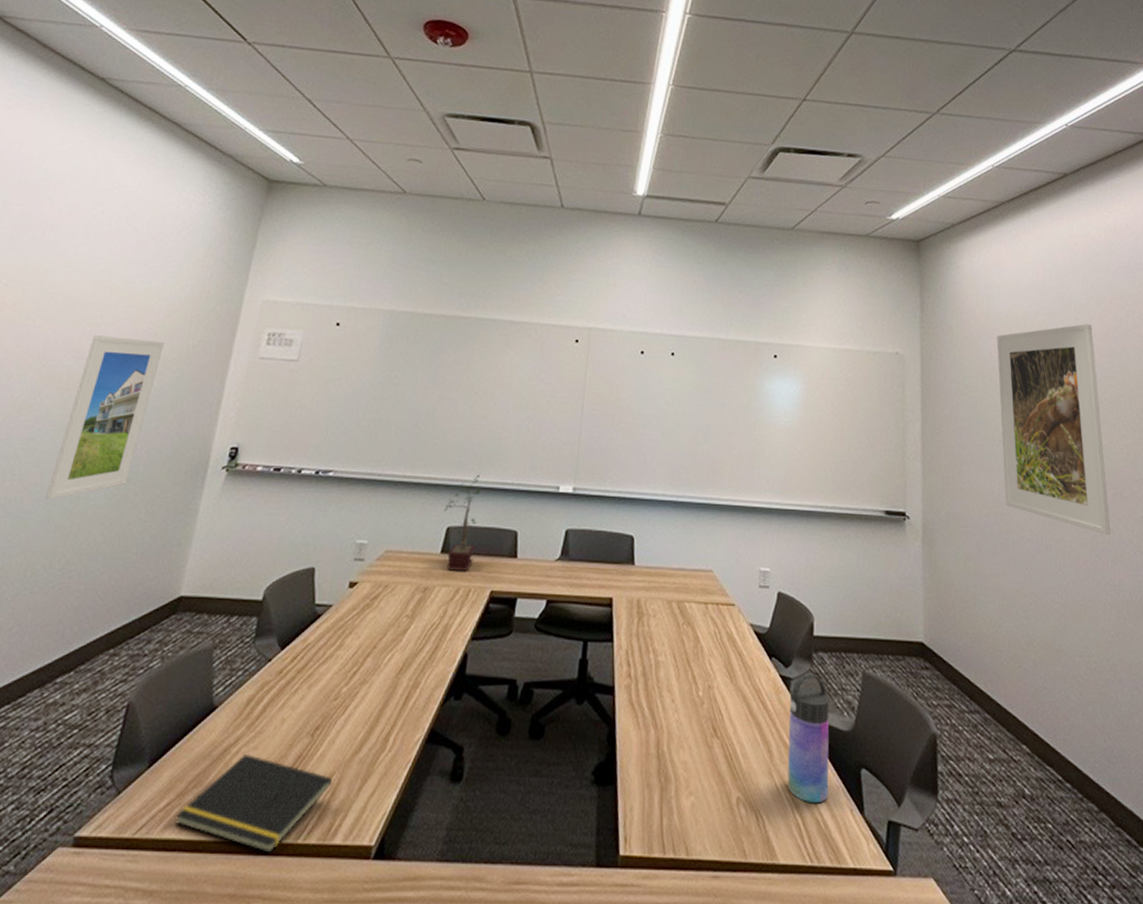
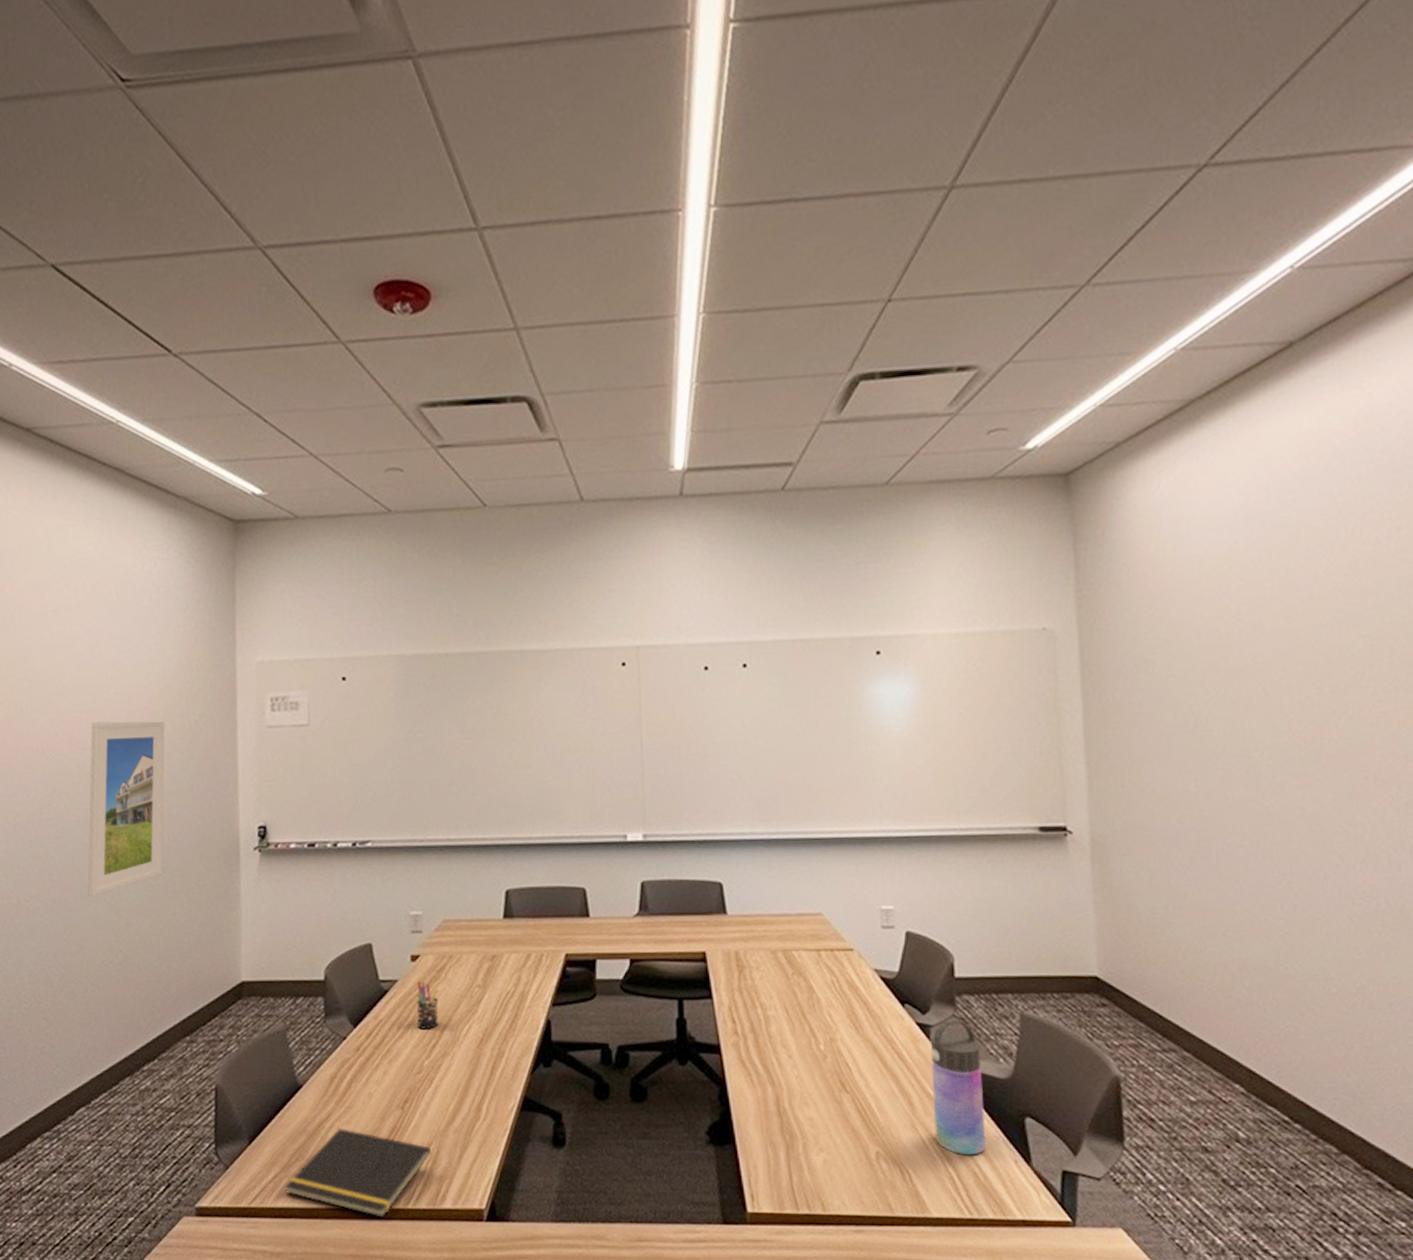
pen holder: none [343,607,369,656] -> present [416,981,439,1029]
potted plant: present [444,474,481,571] -> none [499,829,541,936]
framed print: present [997,324,1111,534] -> none [1188,554,1360,830]

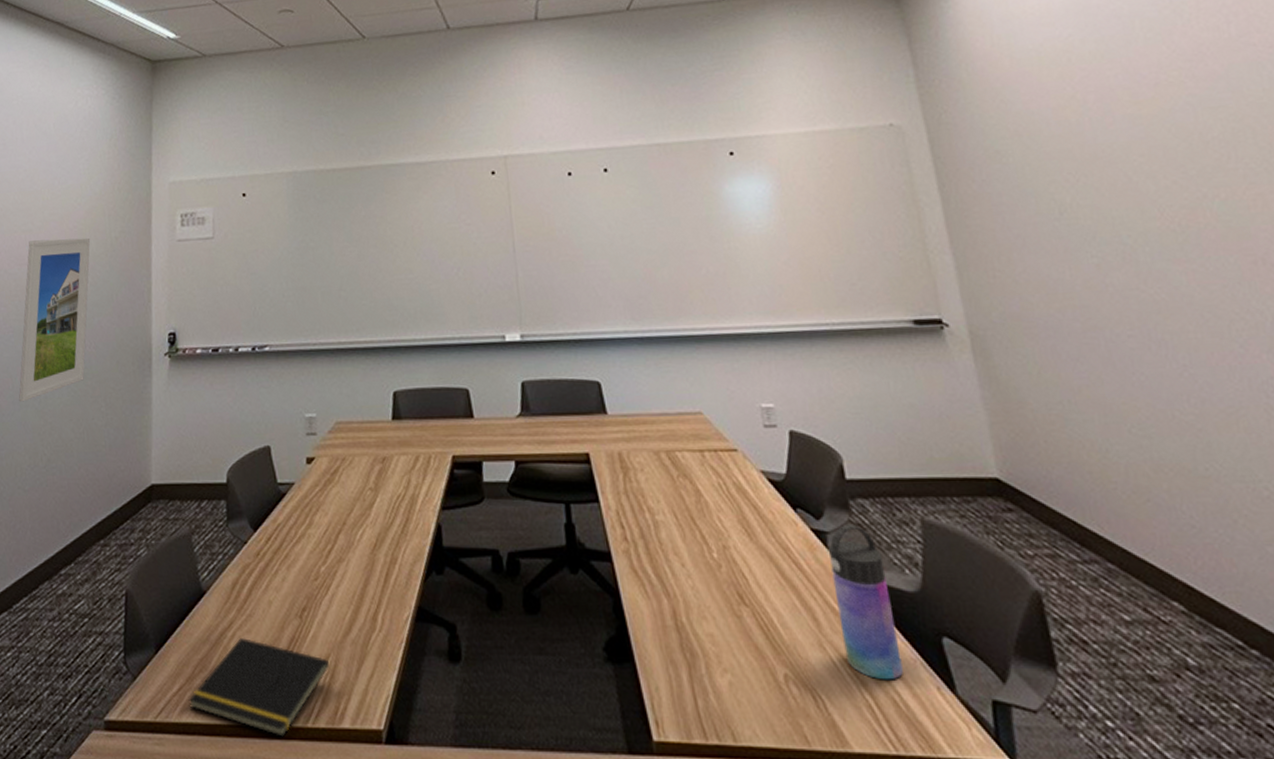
pen holder: present [416,981,439,1029] -> none [312,484,334,534]

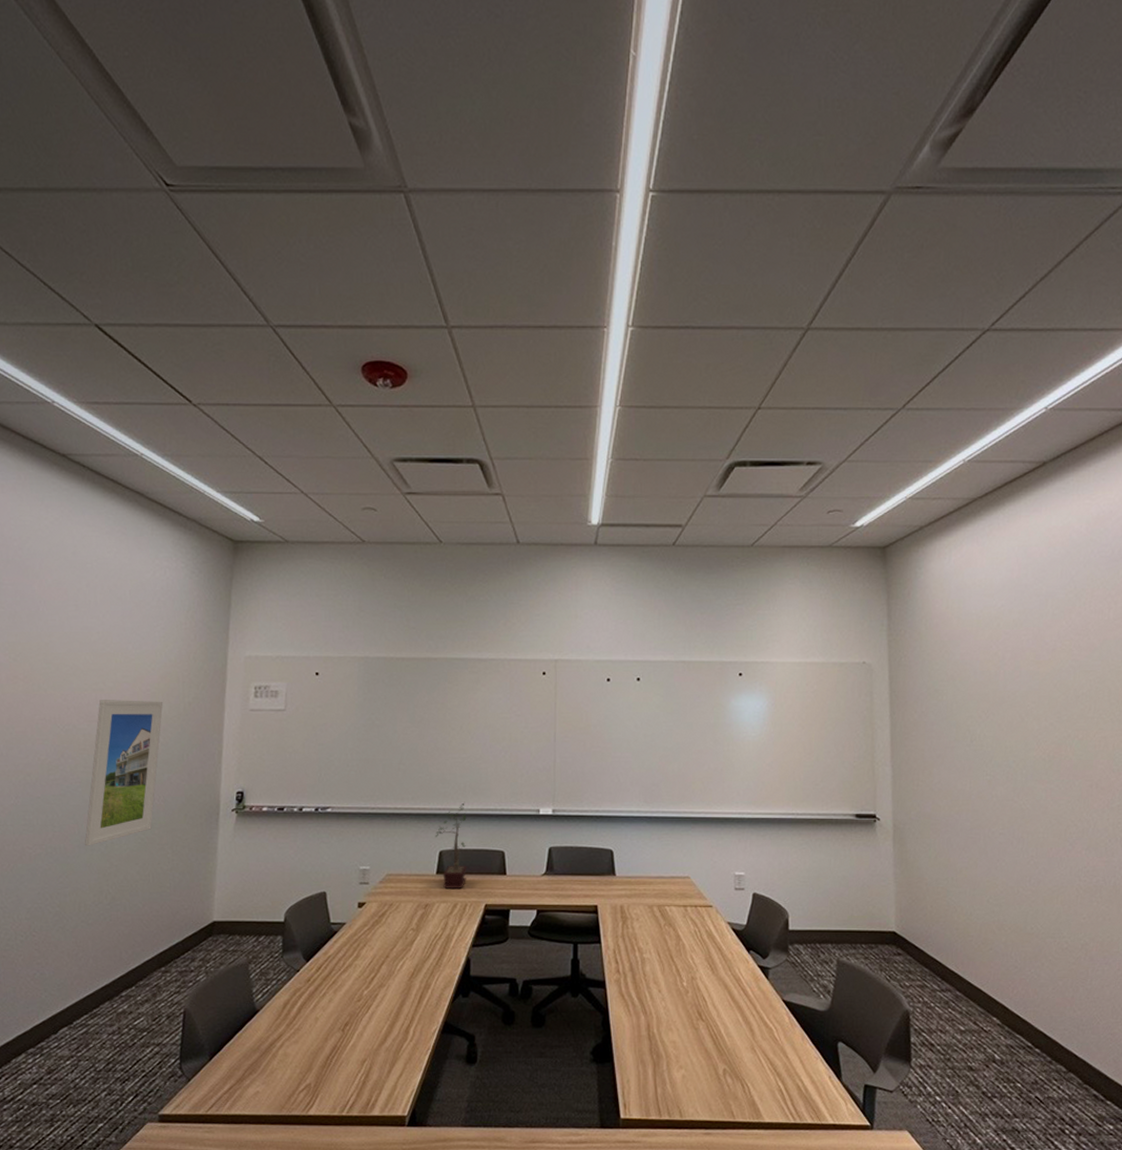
notepad: present [188,638,329,737] -> none [238,1047,365,1123]
potted plant: none [386,332,428,438] -> present [435,802,467,889]
water bottle: present [829,525,903,680] -> none [768,963,808,1072]

